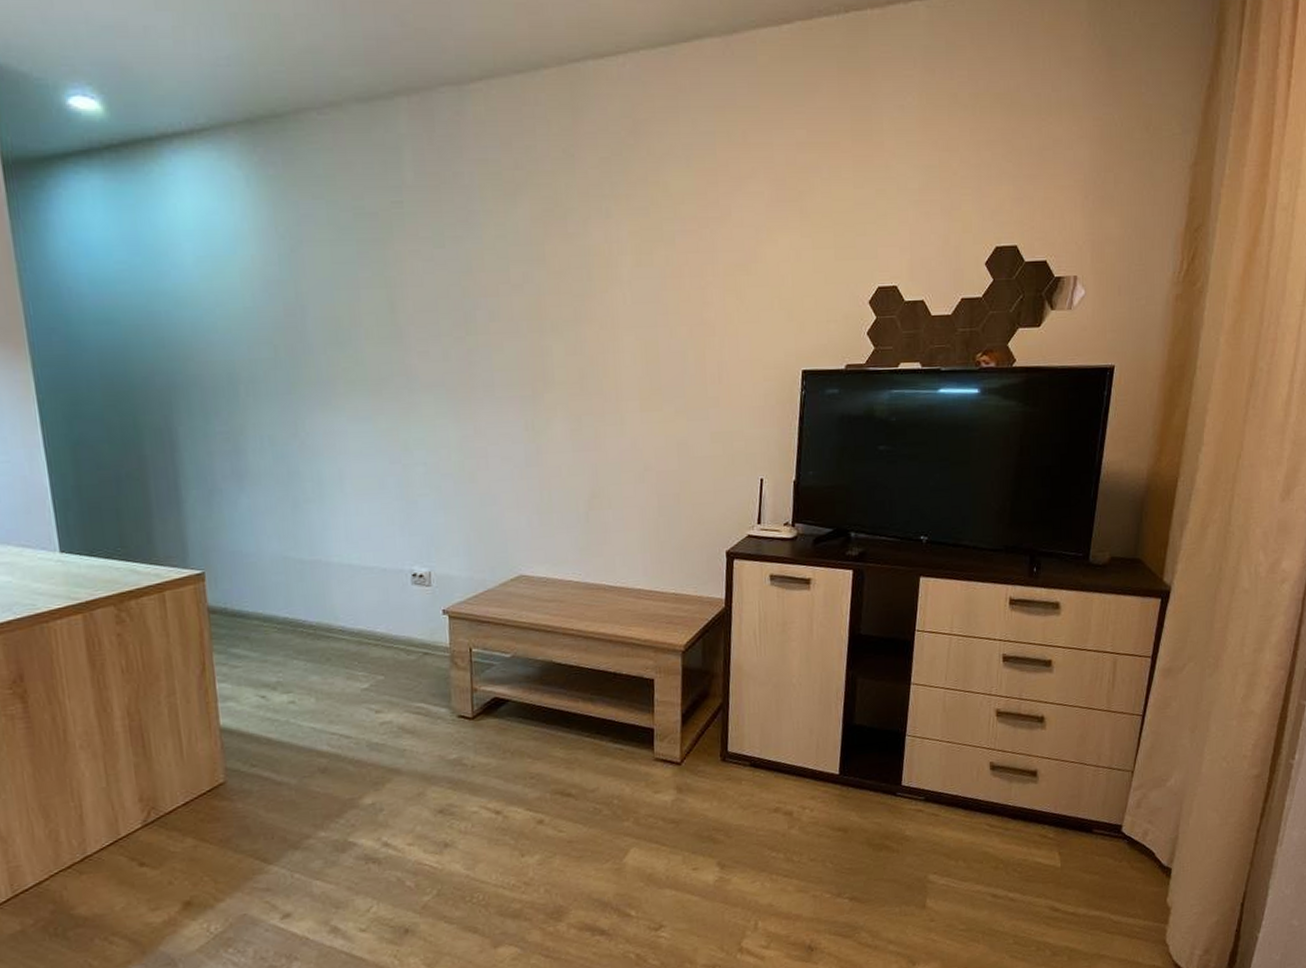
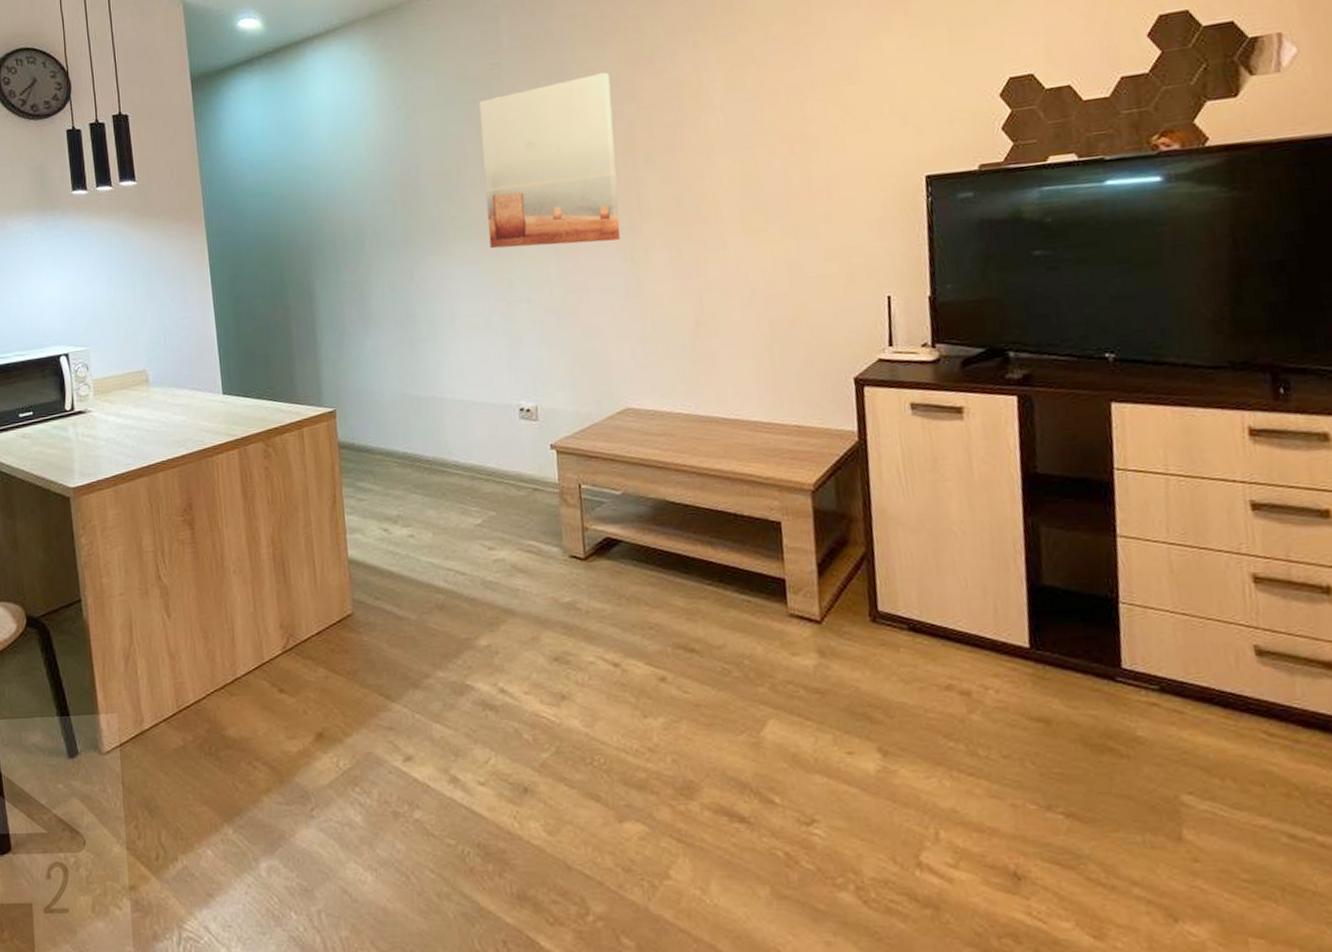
wall art: none [376,229,523,409] -> present [479,72,620,249]

